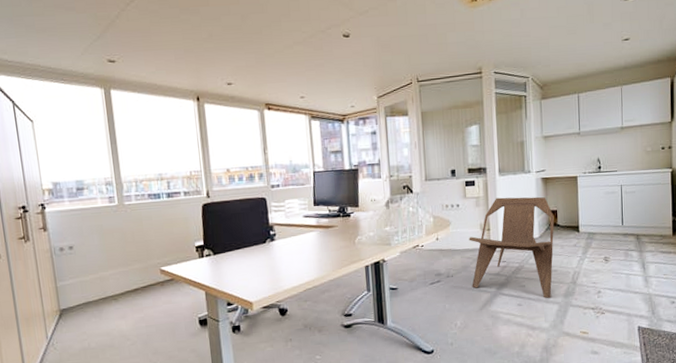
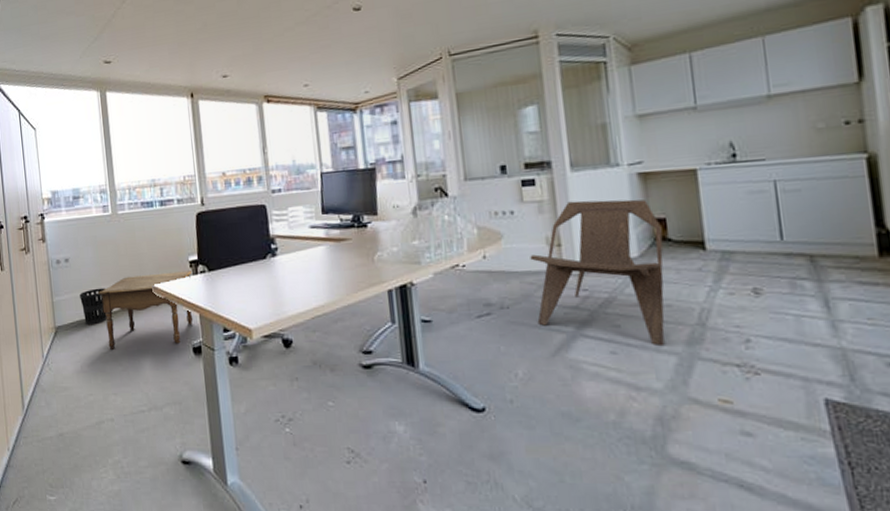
wastebasket: none [85,272,115,307] -> present [80,287,107,326]
side table: none [104,254,200,327] -> present [97,270,193,350]

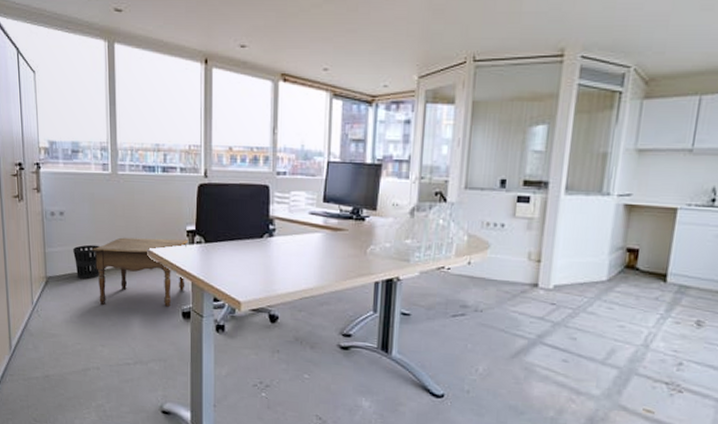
chair: present [530,199,665,347] -> none [505,222,634,361]

